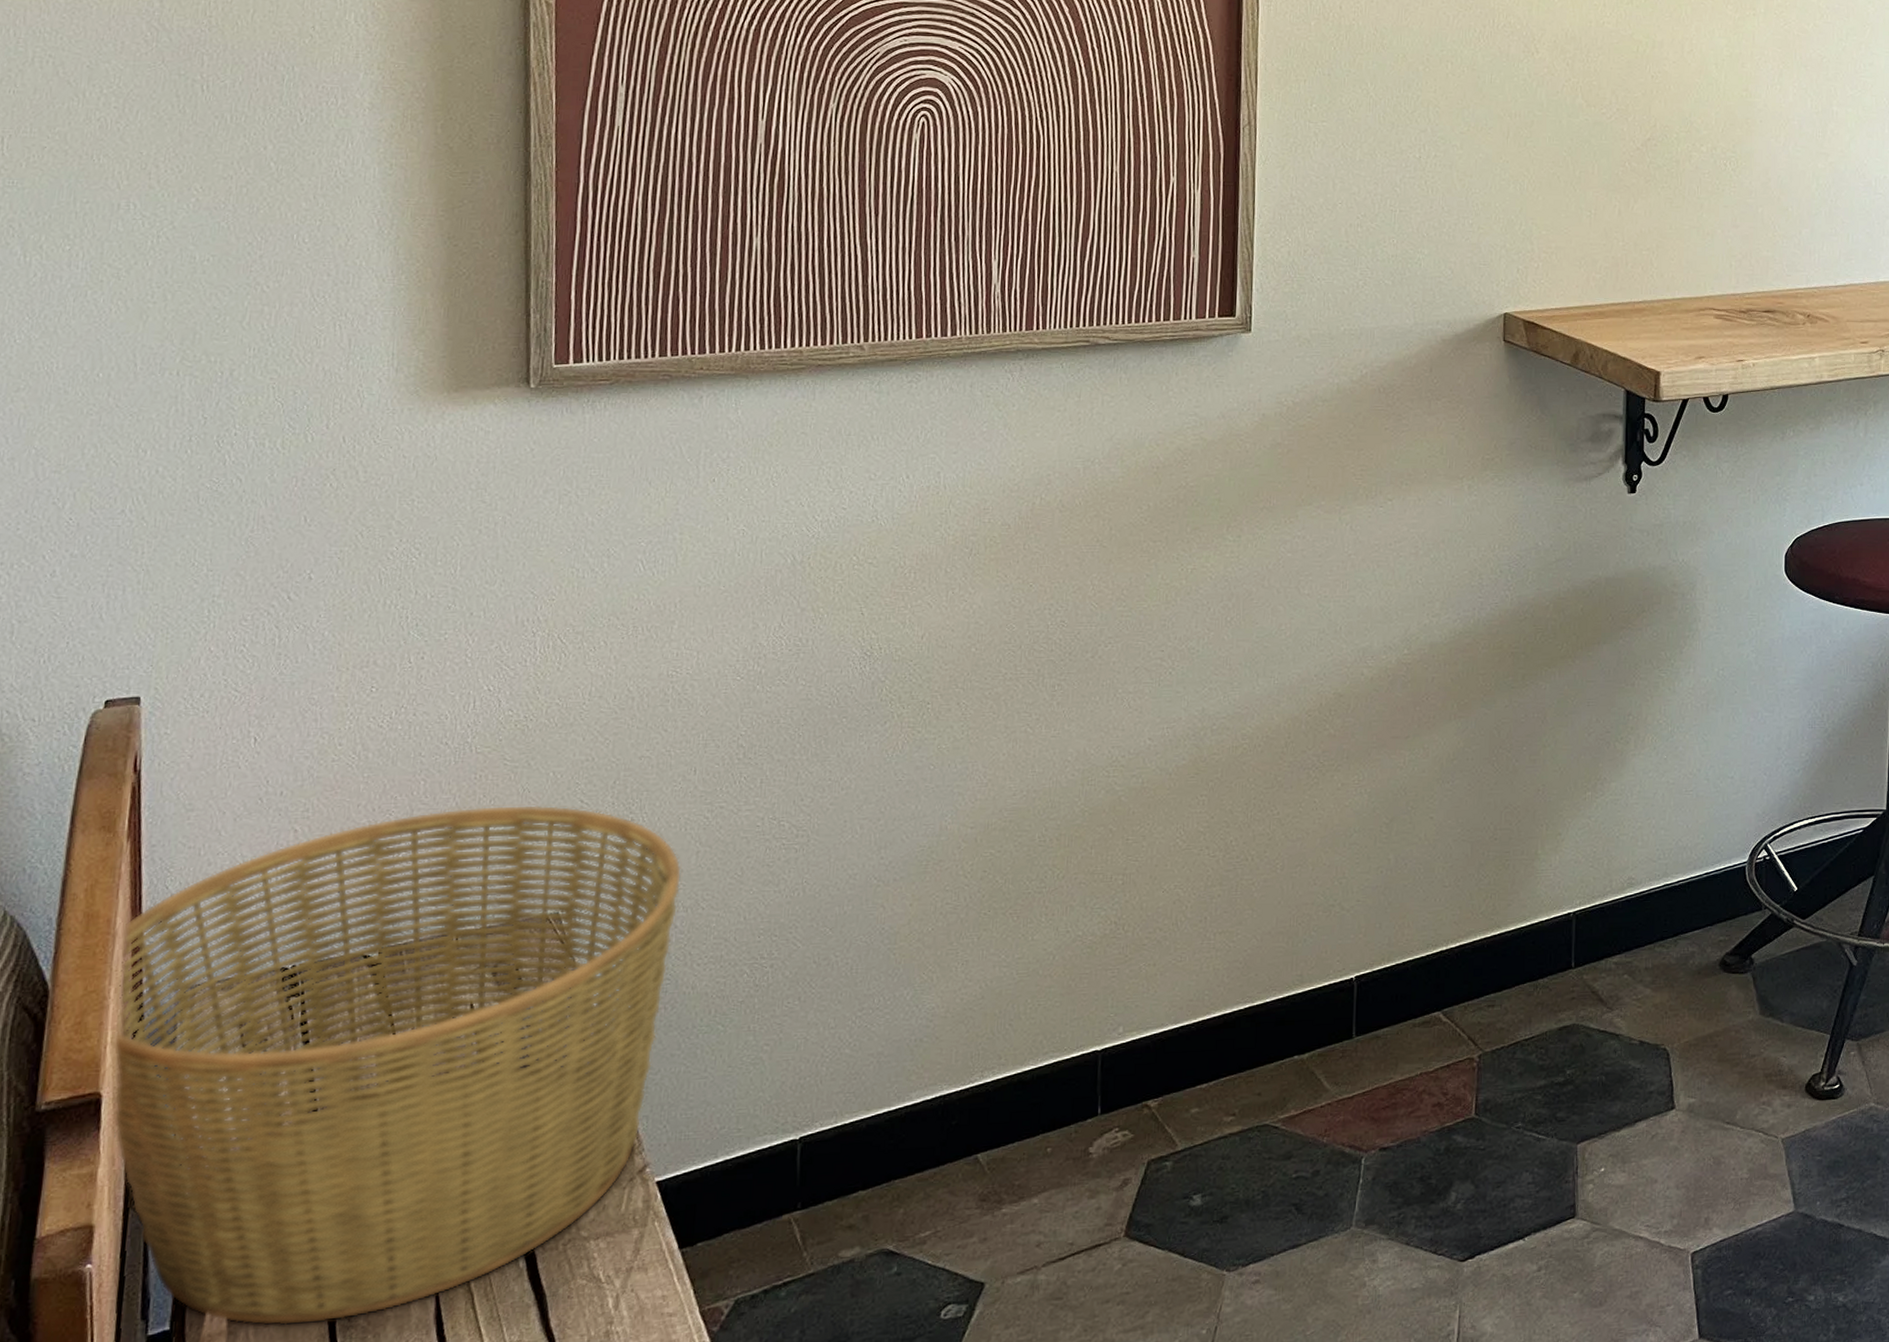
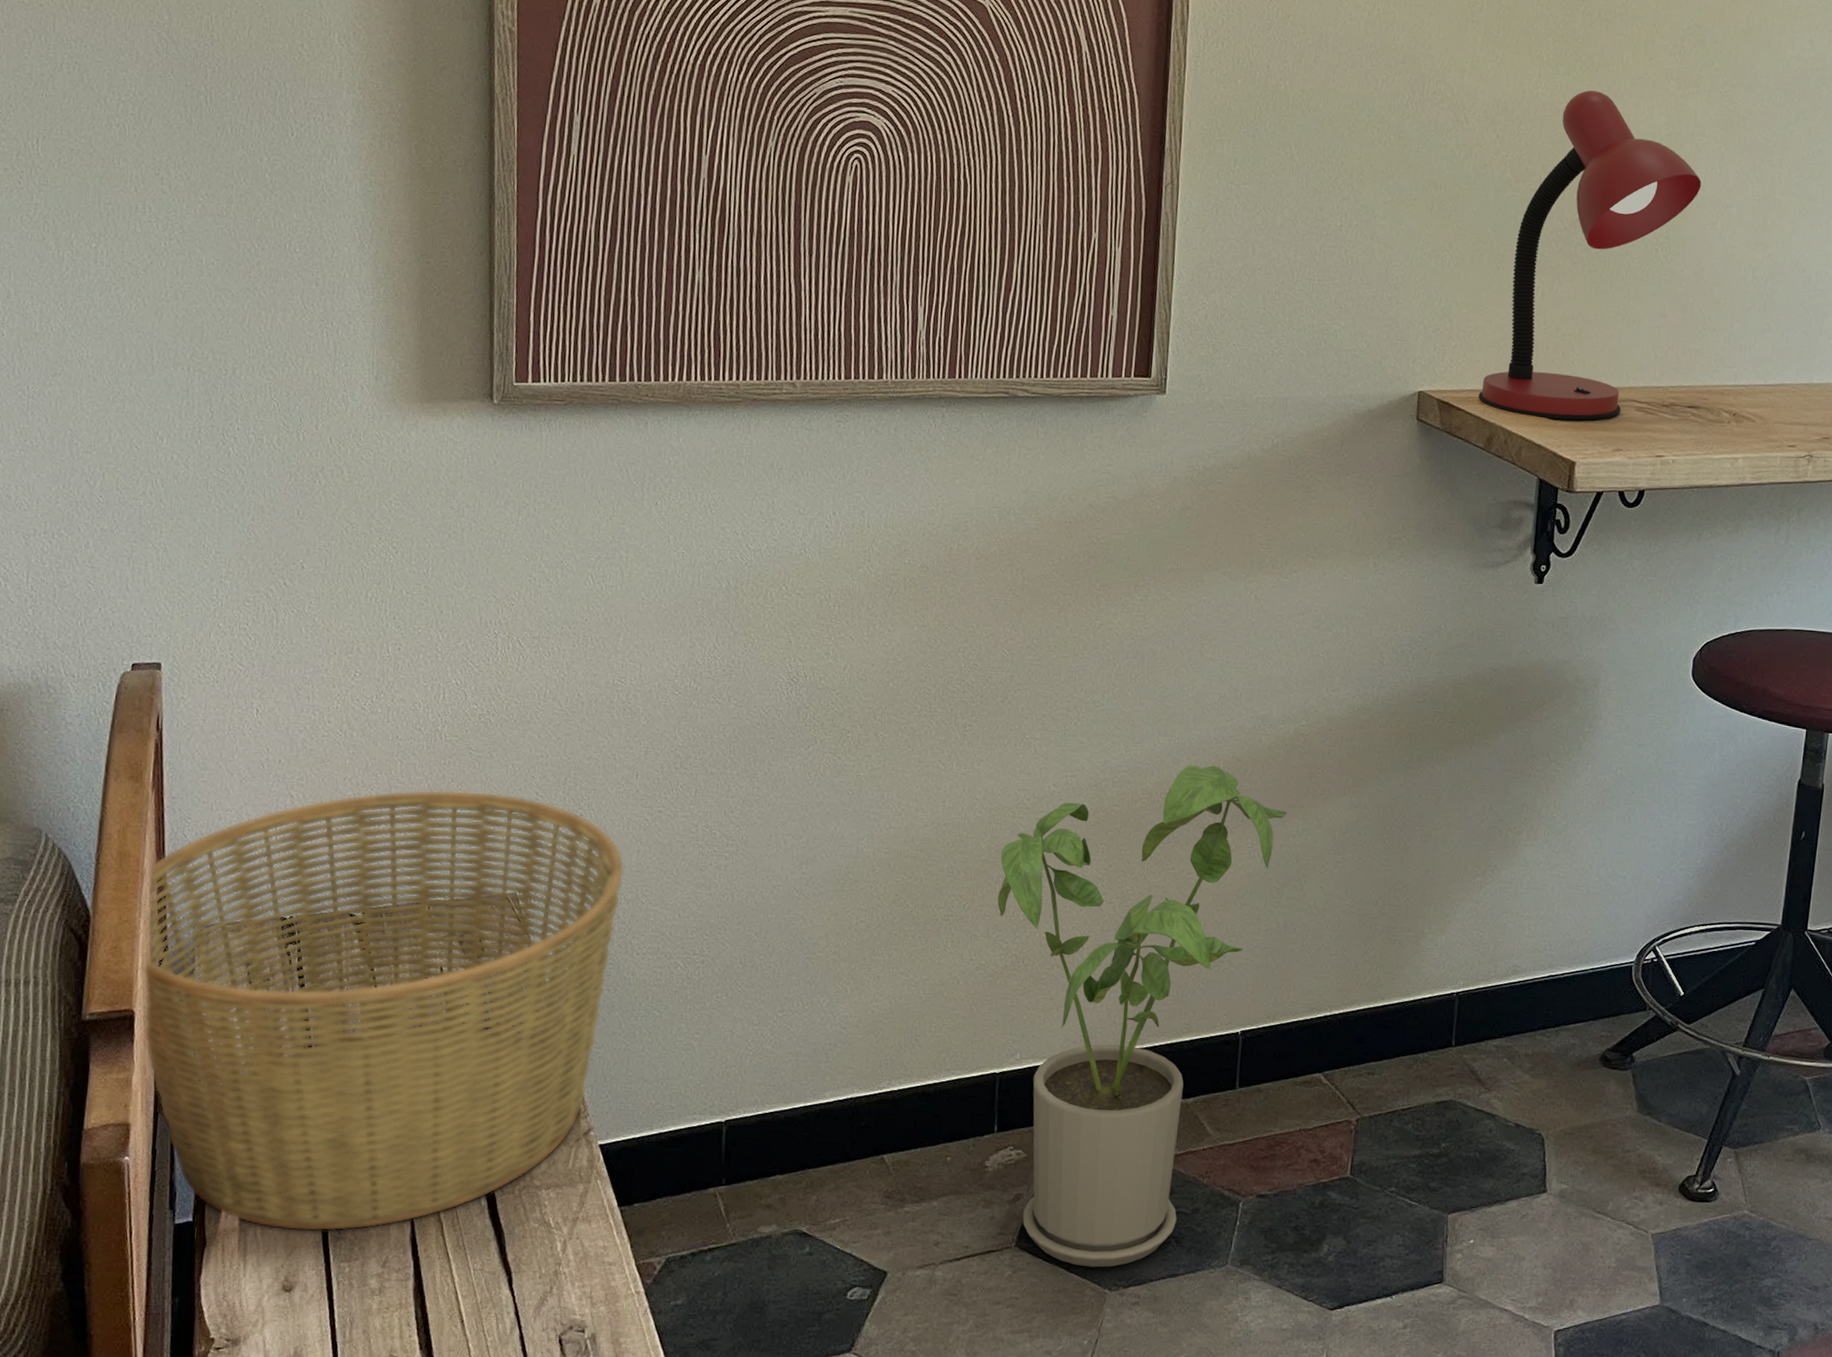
house plant: none [1094,704,1393,1249] -> present [997,764,1288,1268]
desk lamp: none [1563,17,1763,332] -> present [1478,90,1702,421]

